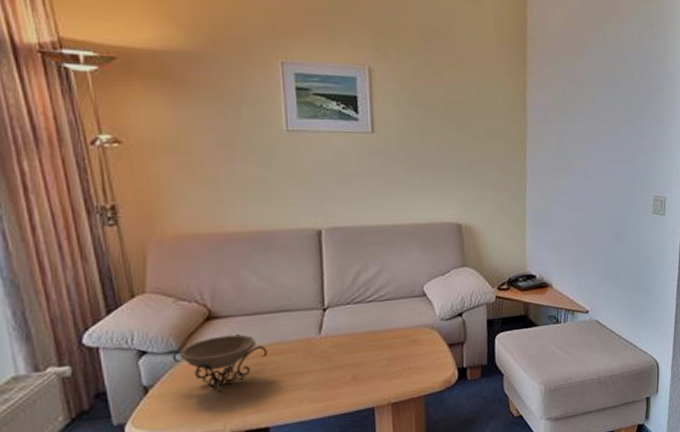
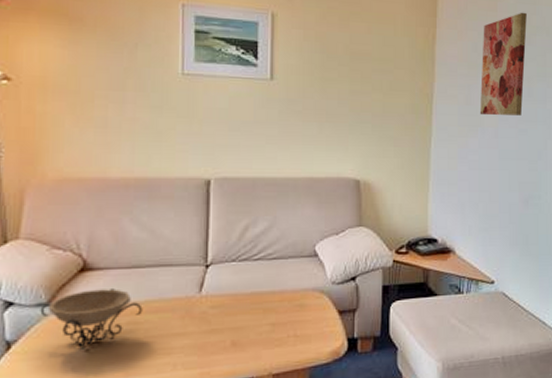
wall art: none [570,58,612,157] -> present [479,12,527,116]

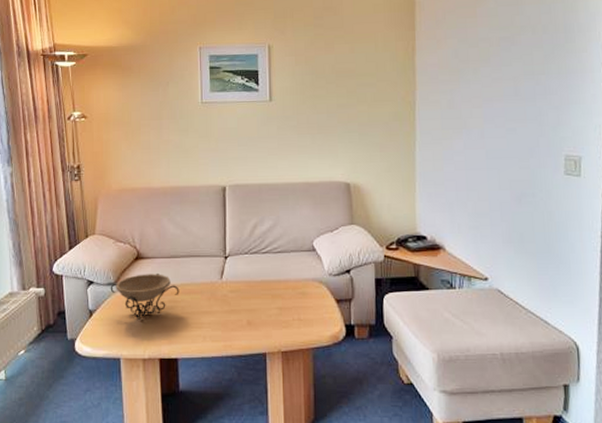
wall art: present [479,12,527,116] -> none [463,14,510,117]

